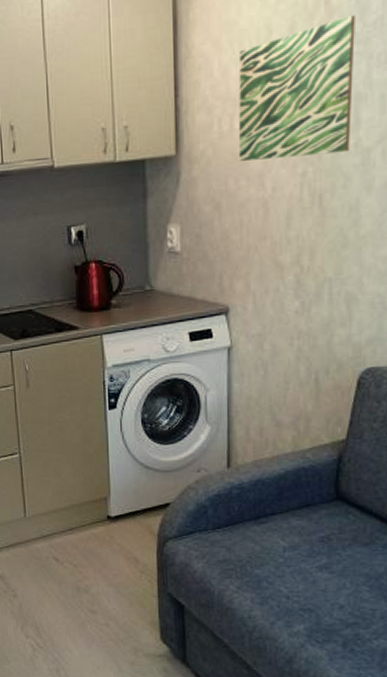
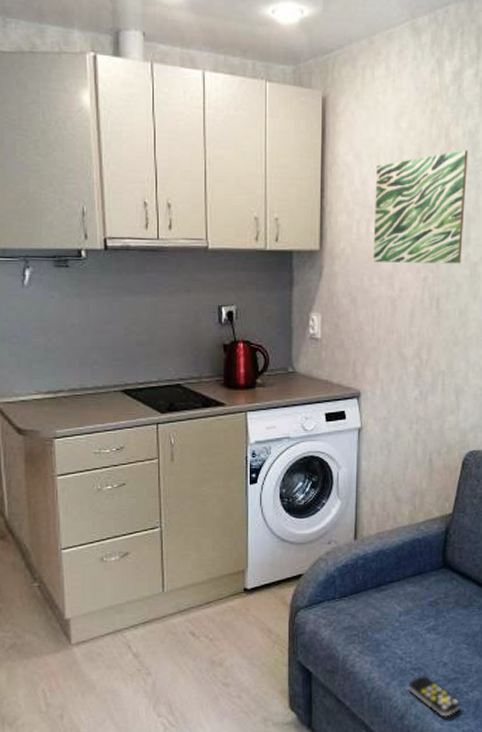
remote control: none [297,618,361,665] -> present [408,676,460,717]

